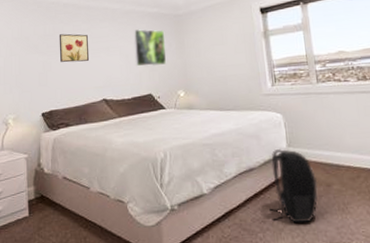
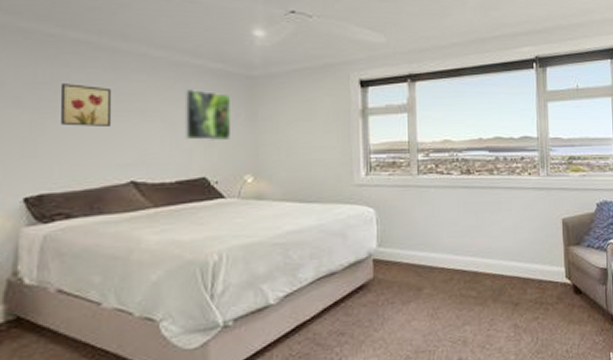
backpack: present [269,148,318,224] -> none [350,248,408,334]

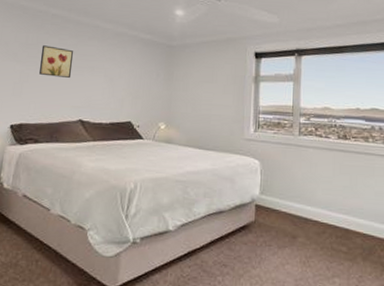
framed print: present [184,89,231,142] -> none [119,53,155,94]

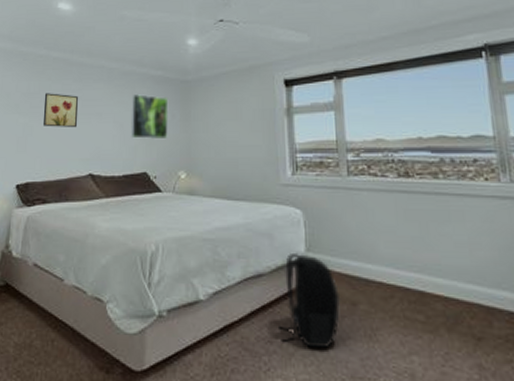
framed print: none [119,53,155,94] -> present [130,94,169,140]
backpack: none [233,194,285,272] -> present [279,252,341,349]

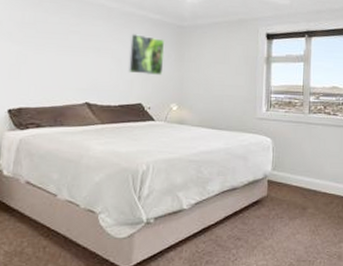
wall art: present [43,93,79,127] -> none [38,24,77,59]
backpack: present [279,252,341,349] -> none [246,171,295,242]

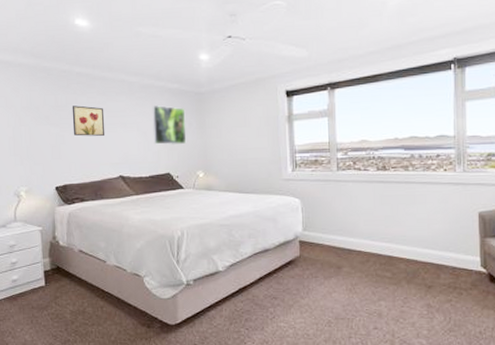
wall art: none [38,24,77,59] -> present [72,105,105,136]

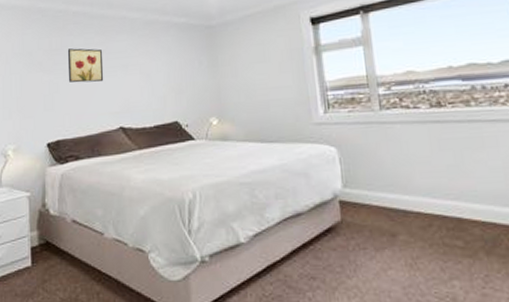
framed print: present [152,105,187,145] -> none [156,43,197,89]

